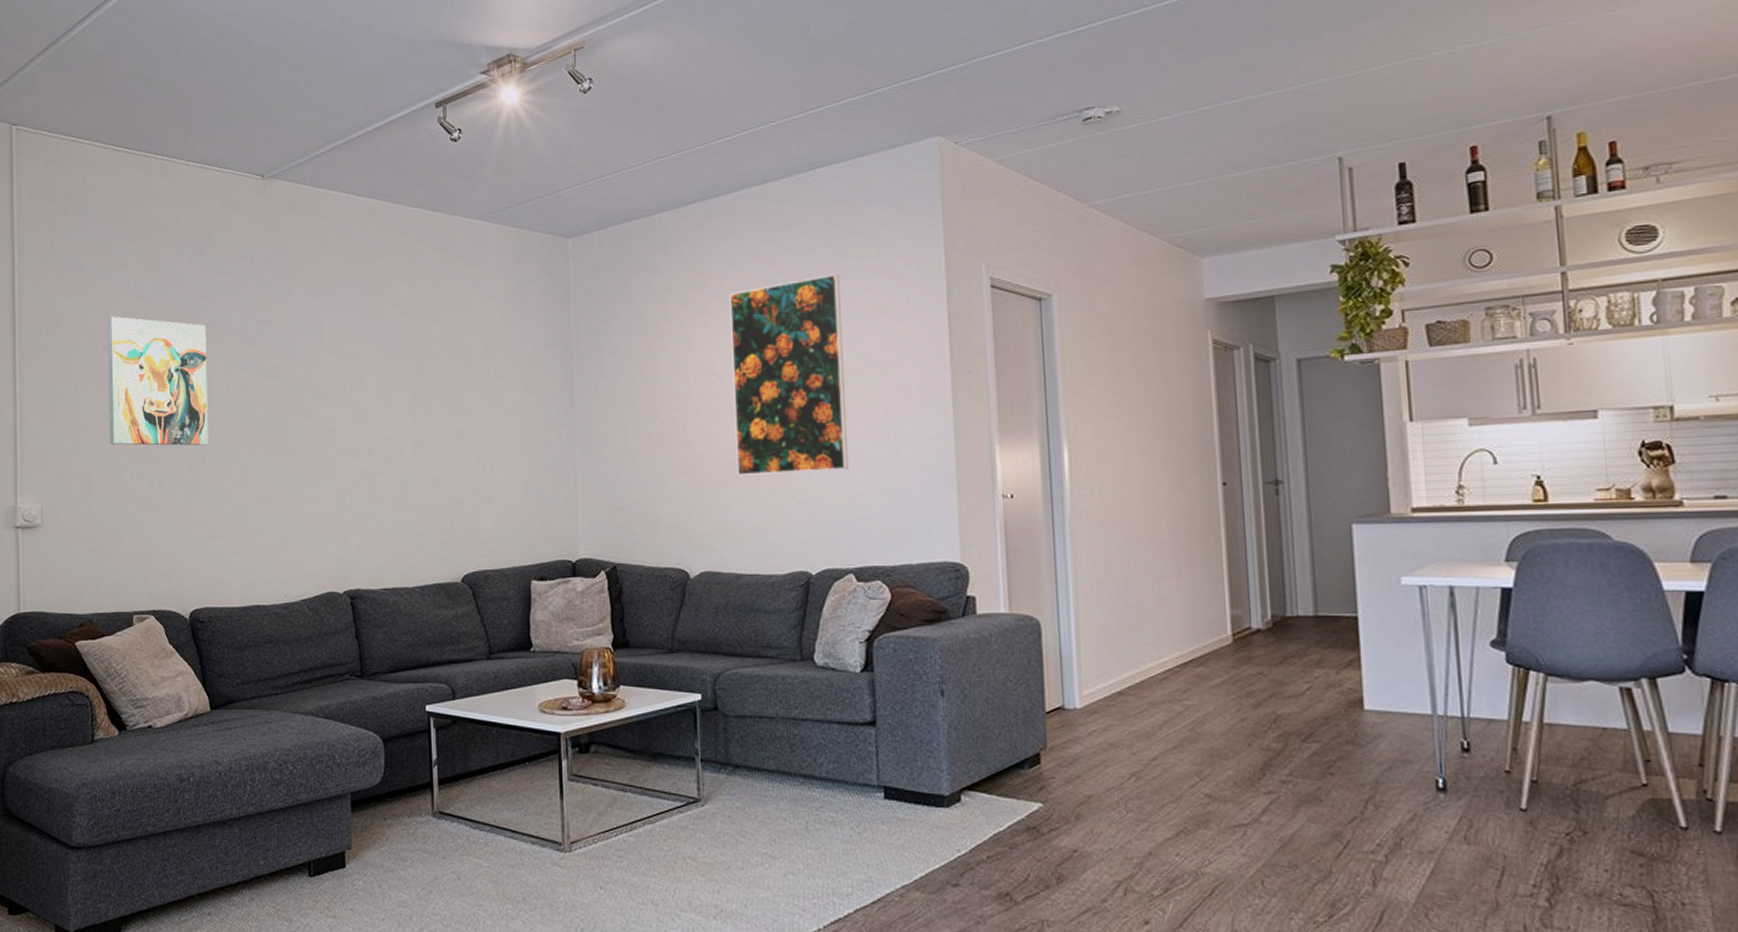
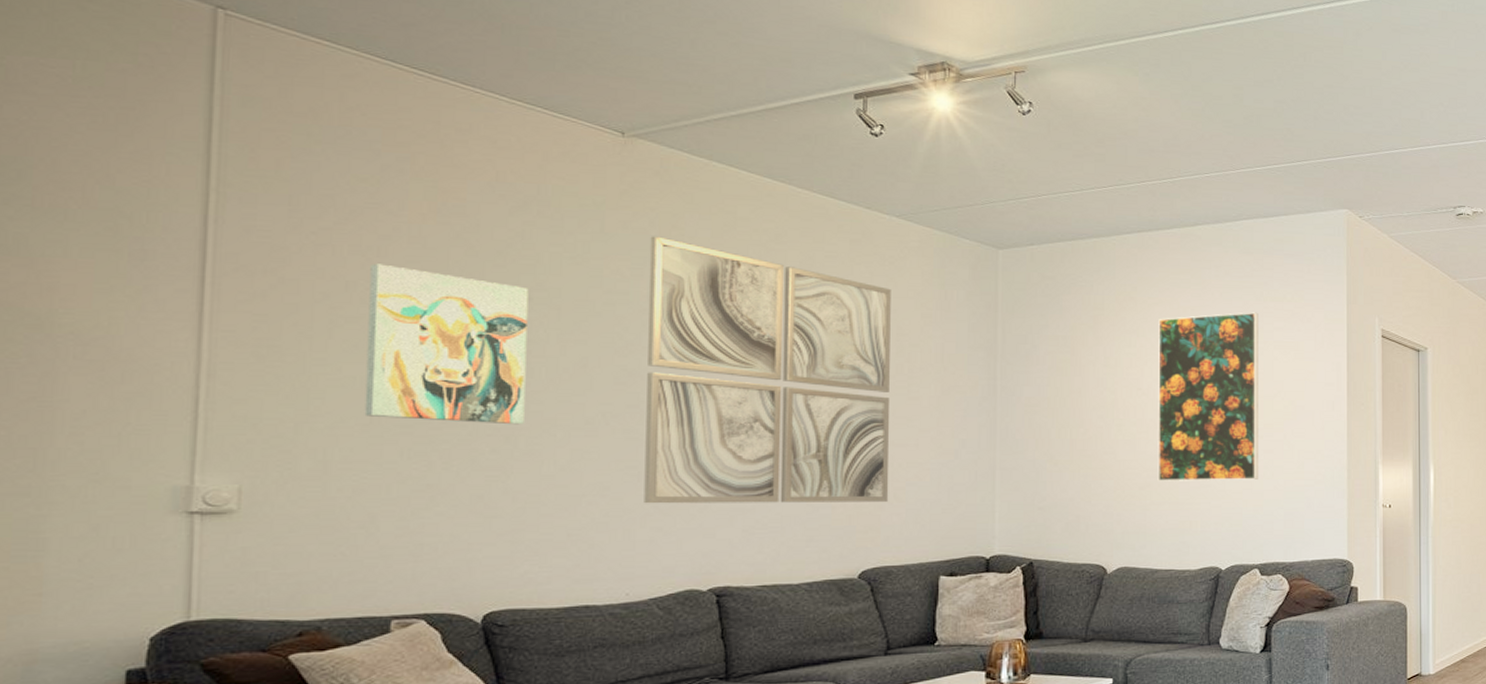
wall art: none [286,266,483,513] -> present [644,236,891,504]

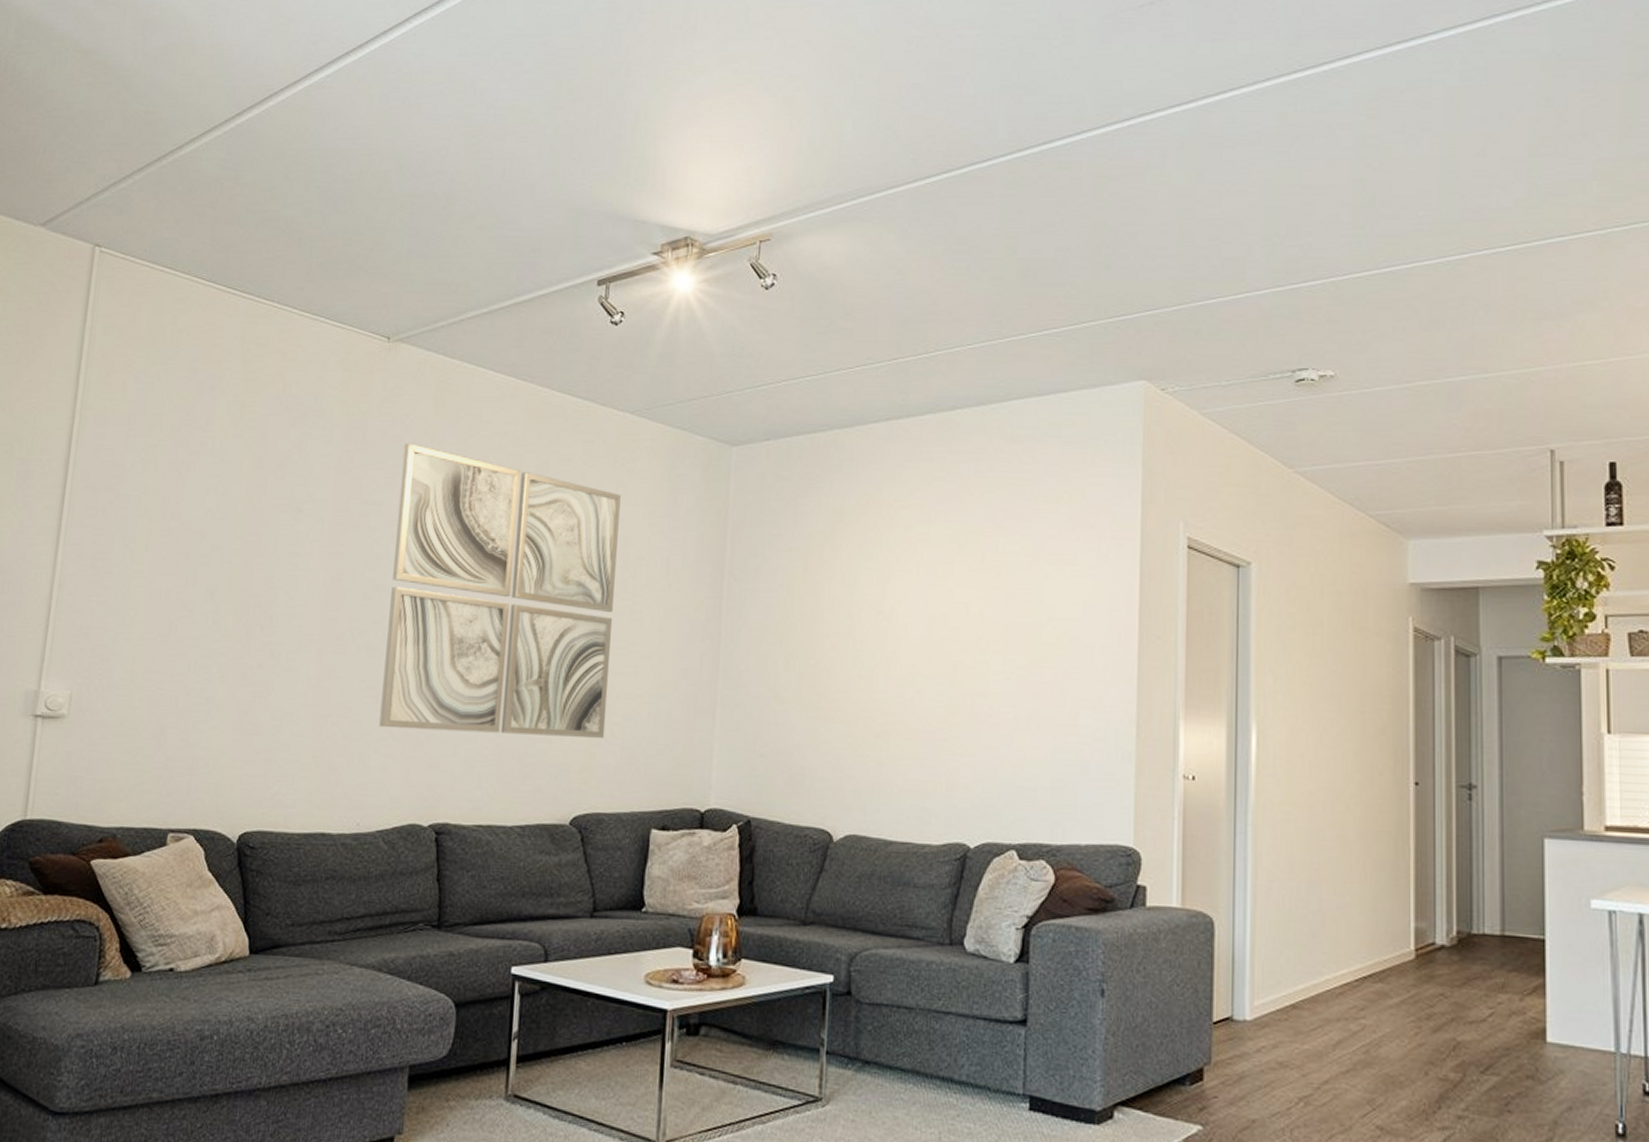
wall art: present [364,264,529,425] -> none [165,478,300,640]
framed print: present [1158,312,1258,481] -> none [897,516,1027,733]

